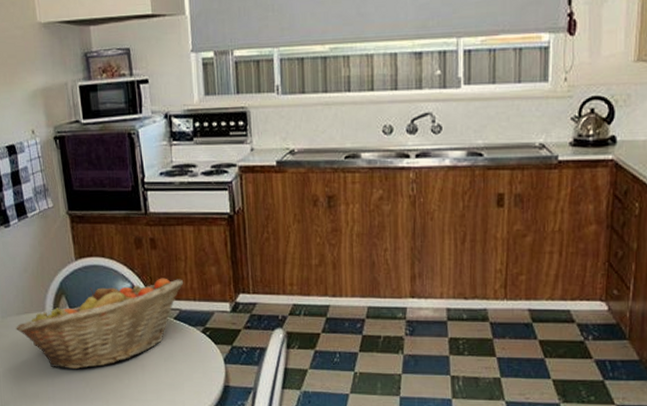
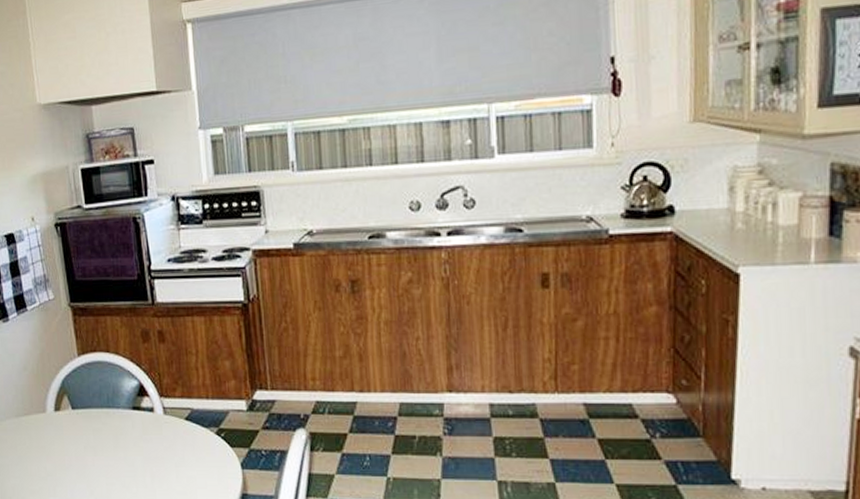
fruit basket: present [16,278,183,370] -> none [15,374,194,477]

